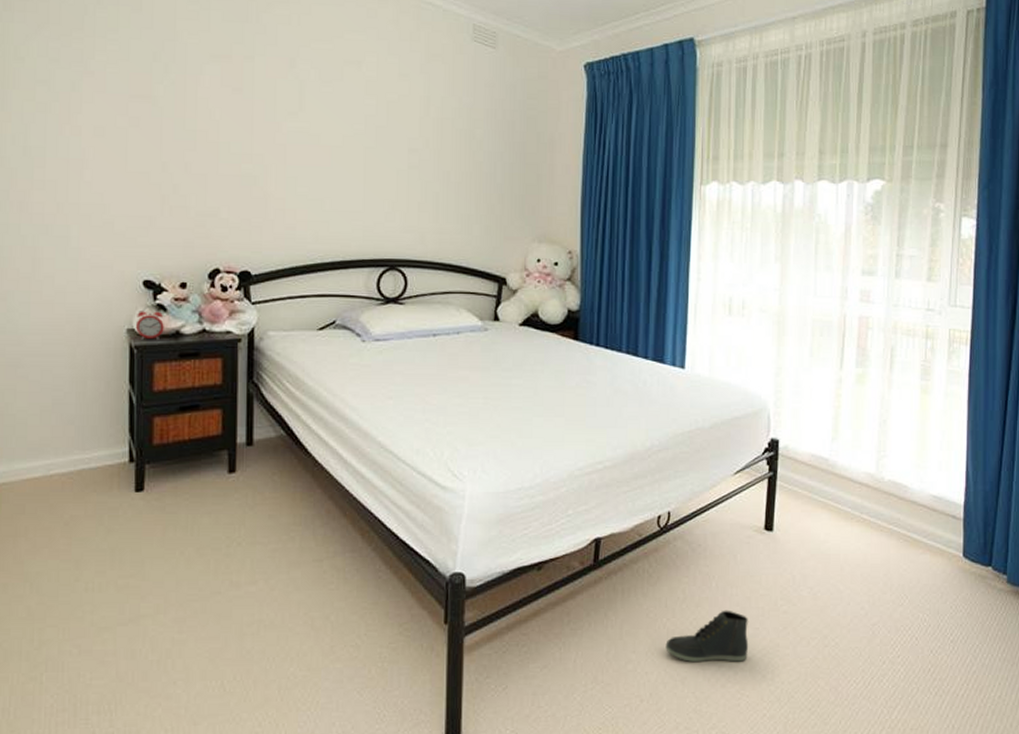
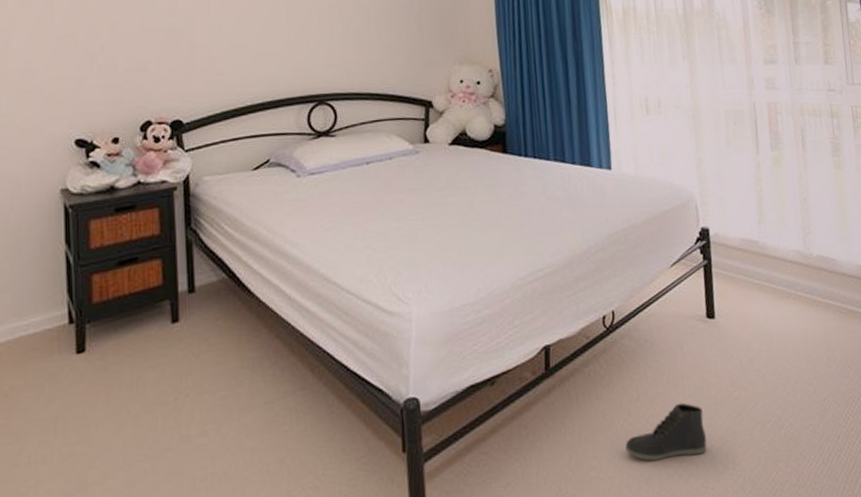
alarm clock: present [135,305,164,340] -> none [69,163,98,199]

